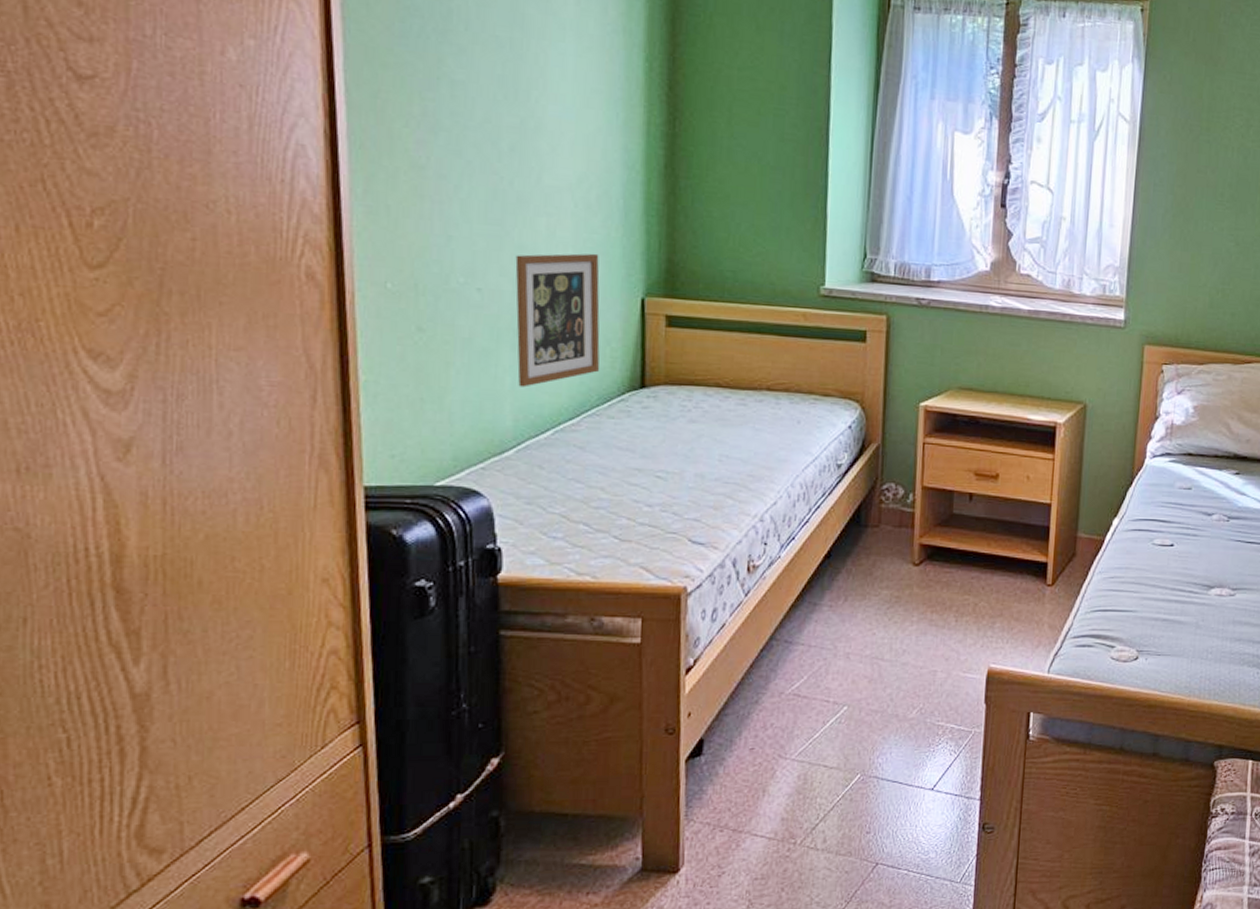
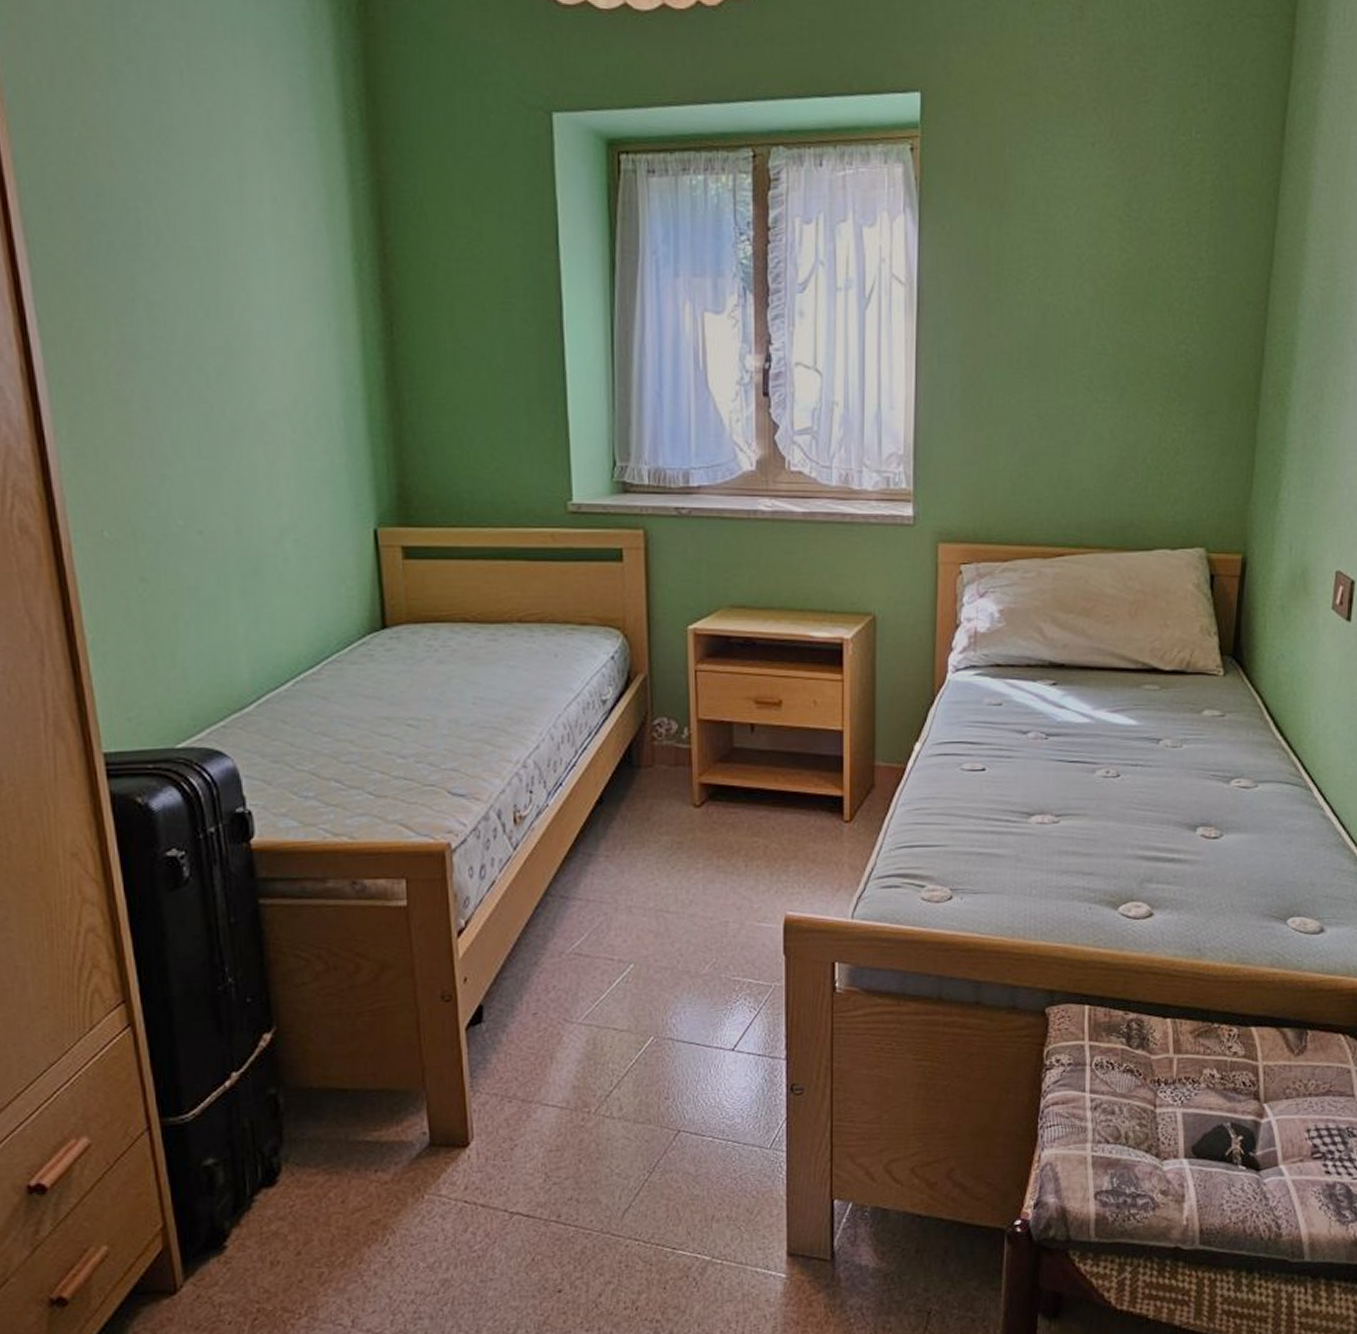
picture frame: present [515,253,600,388] -> none [235,483,337,636]

